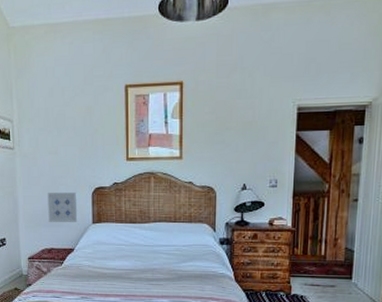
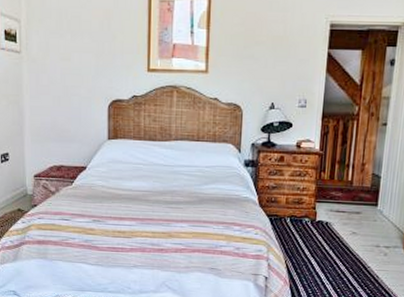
wall art: present [47,193,78,222] -> none [58,104,92,138]

